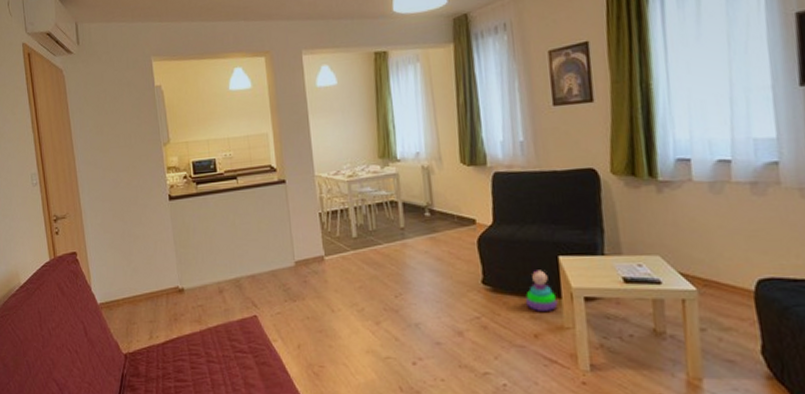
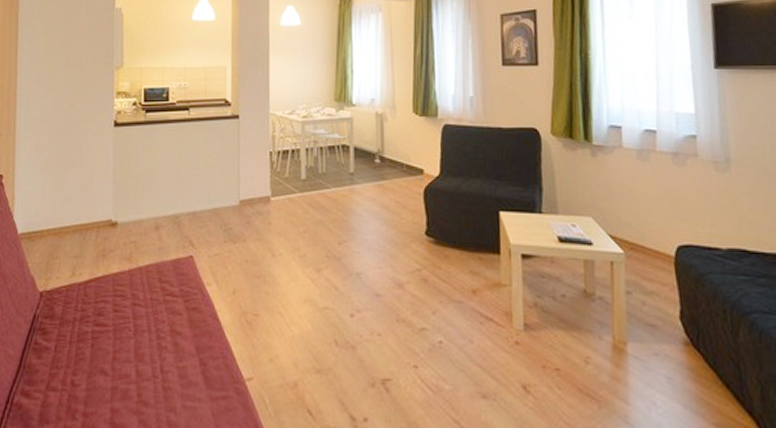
stacking toy: present [525,270,558,311] -> none [466,224,496,267]

